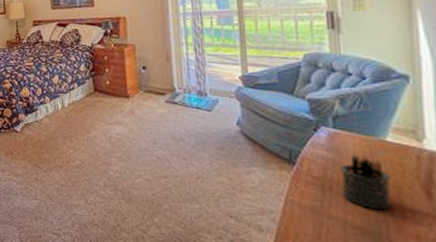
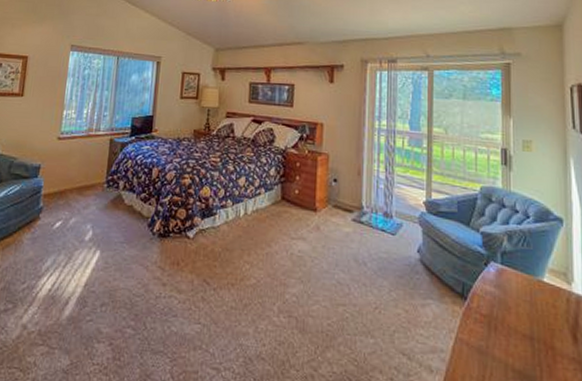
pen holder: present [339,154,393,211] -> none [504,293,547,353]

